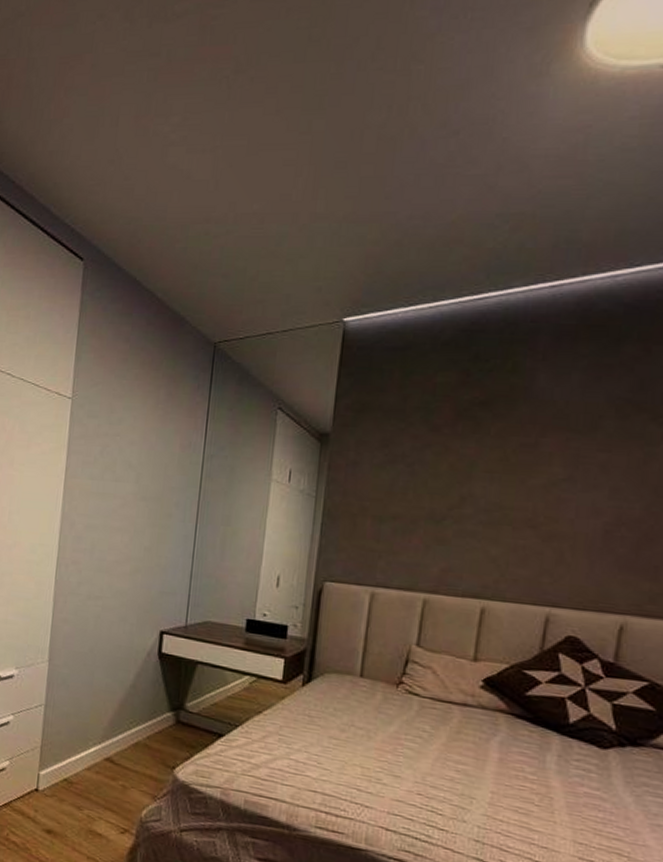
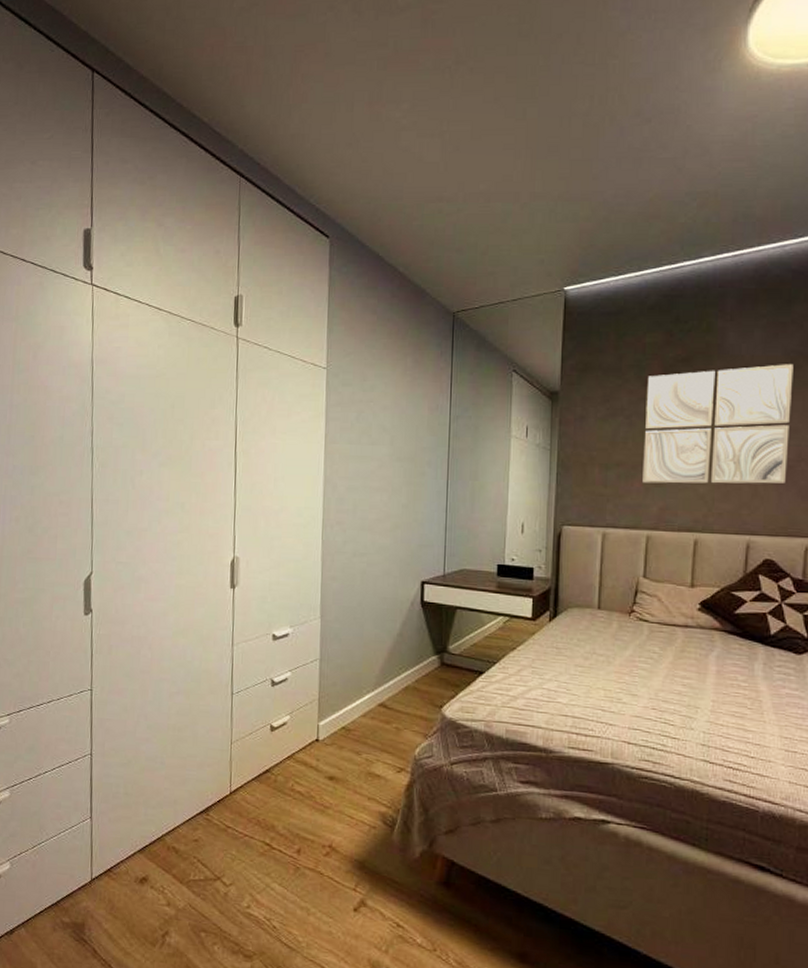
wall art: none [423,412,619,550] -> present [643,364,794,484]

